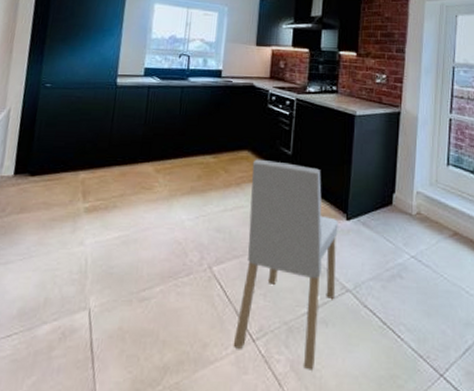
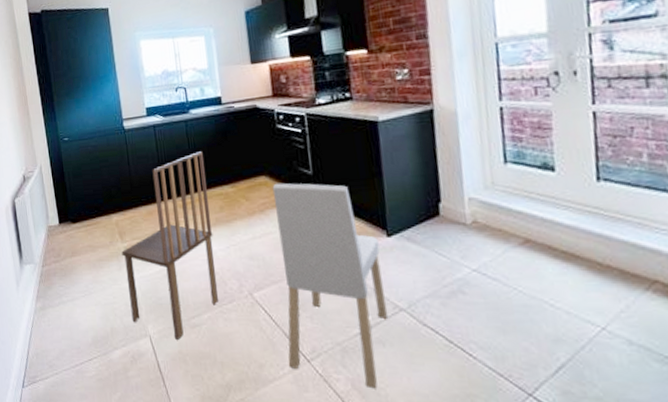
dining chair: none [73,119,192,314] -> present [121,151,219,340]

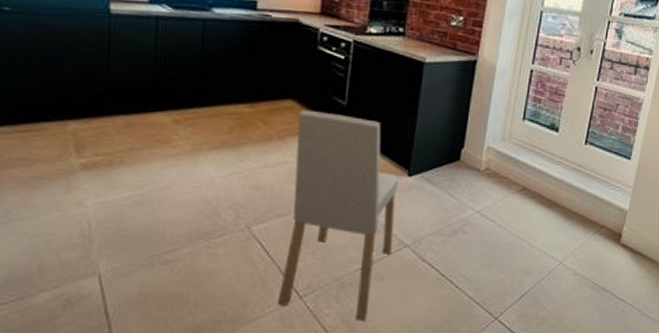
dining chair: present [121,151,219,340] -> none [74,60,219,278]

